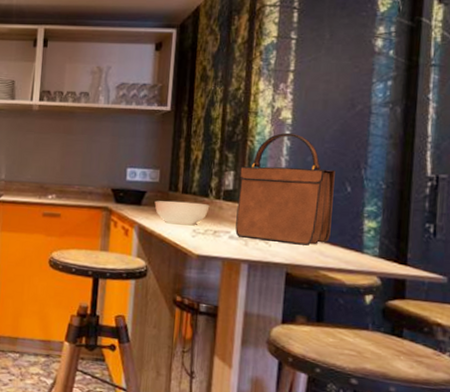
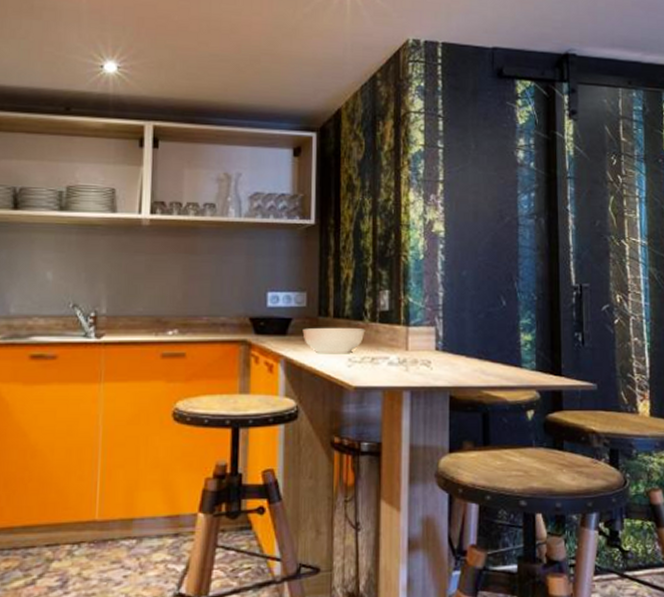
handbag: present [235,133,335,246] -> none [394,247,490,365]

